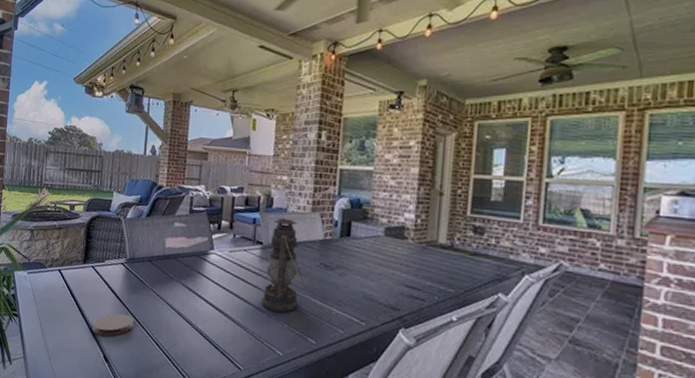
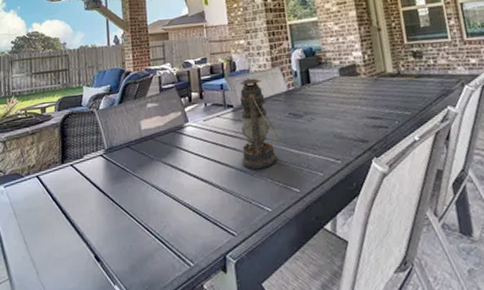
coaster: present [93,313,134,336] -> none [79,206,121,235]

